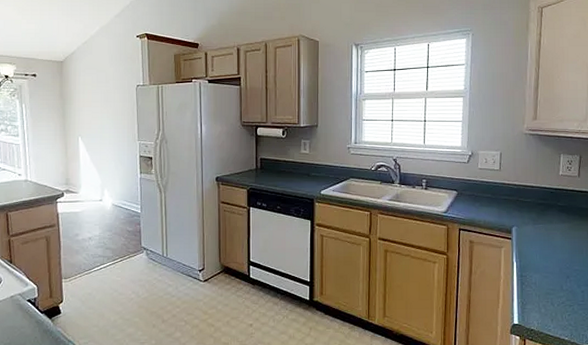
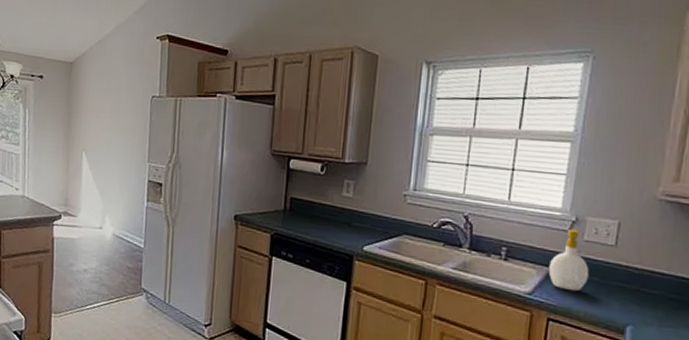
soap bottle: none [456,161,484,207] -> present [548,229,589,292]

